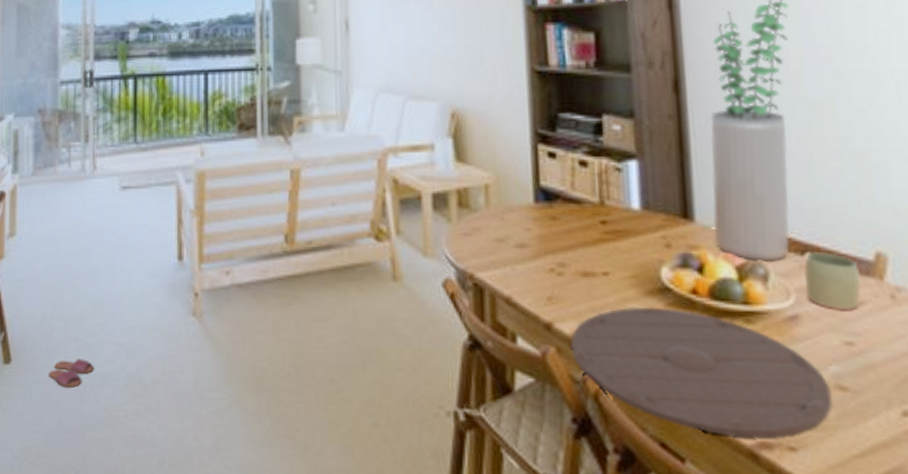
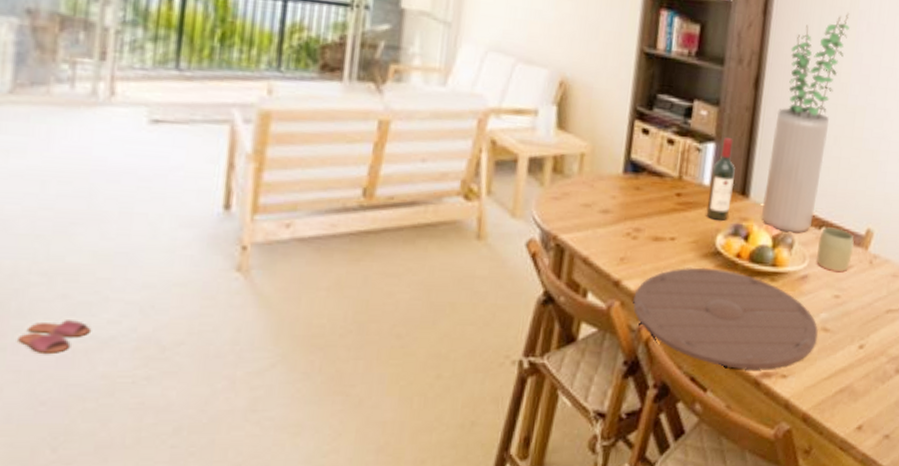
wine bottle: none [638,151,672,250] -> present [706,136,735,220]

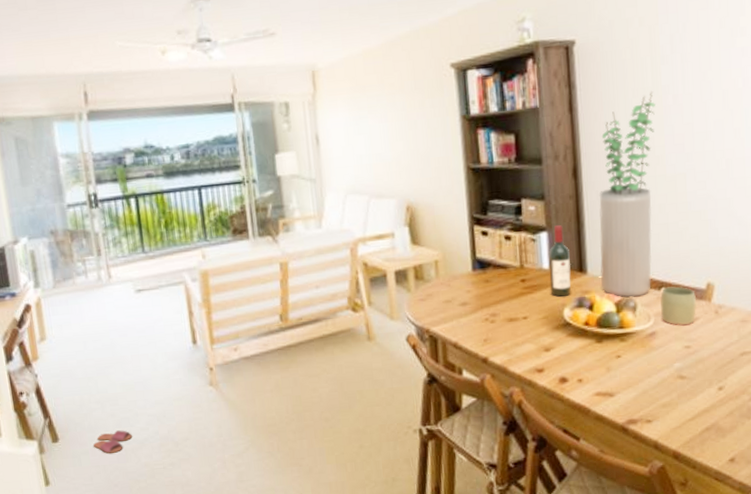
placemat: present [633,267,818,369] -> none [501,337,675,419]

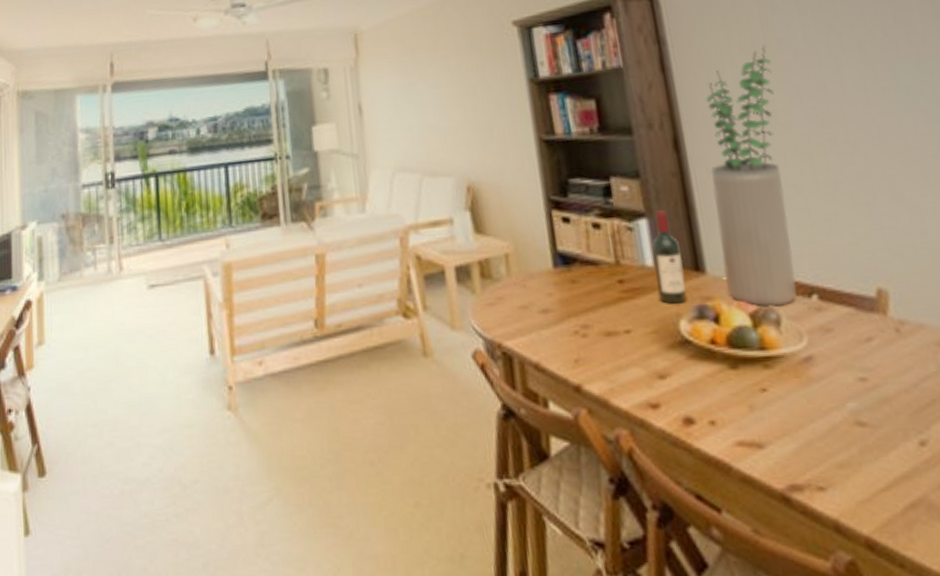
slippers: present [92,430,132,454] -> none [84,465,131,496]
mug: present [659,286,697,326] -> none [811,293,869,348]

